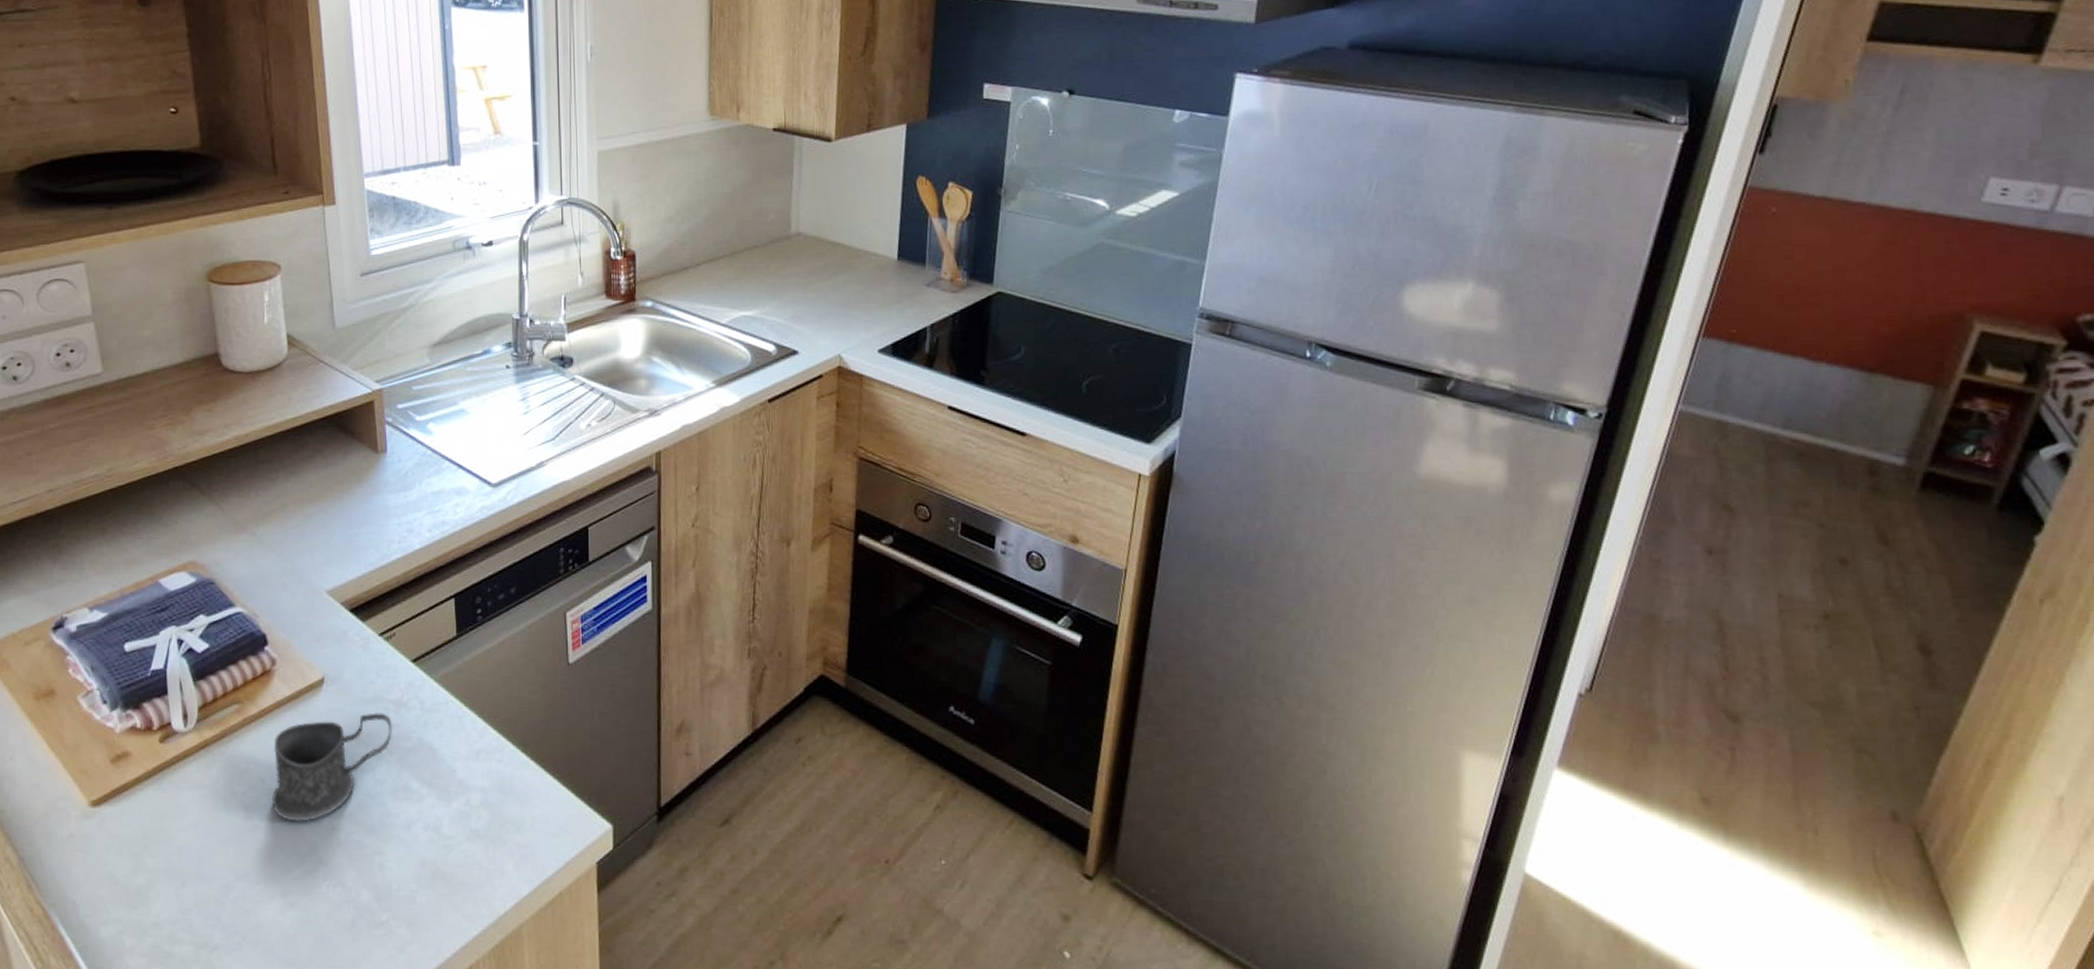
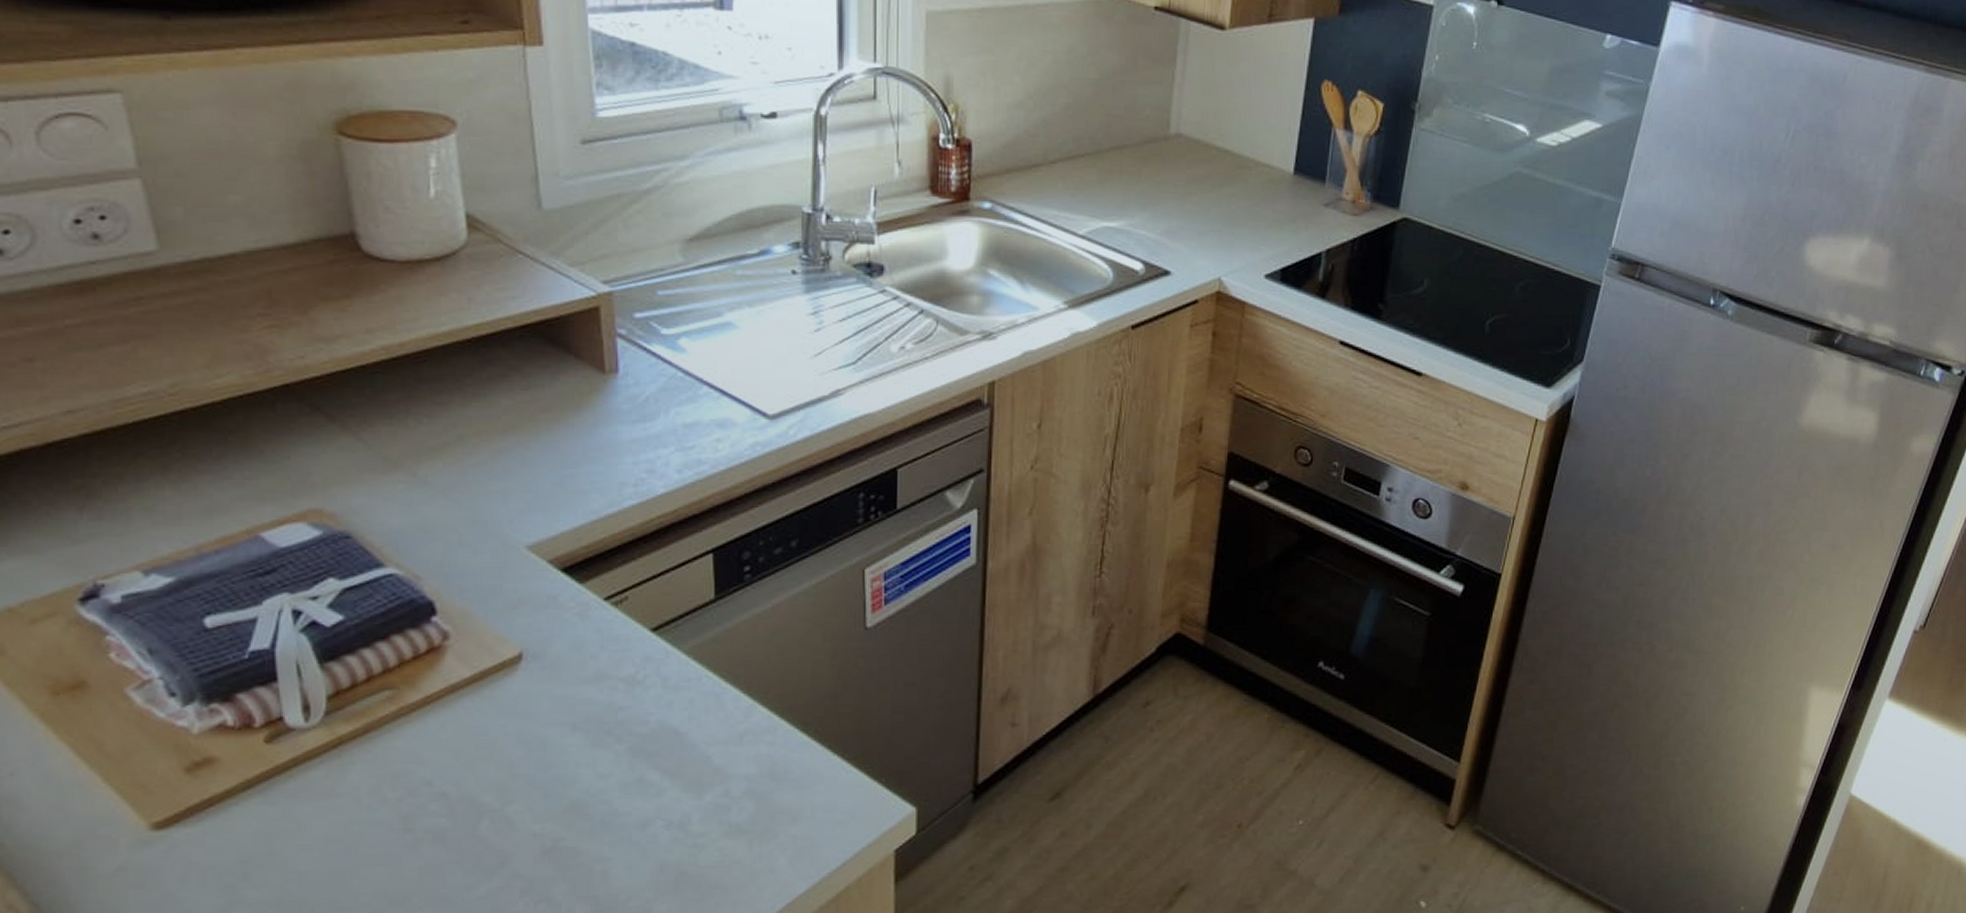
mug: present [273,713,393,822] -> none [444,693,623,830]

